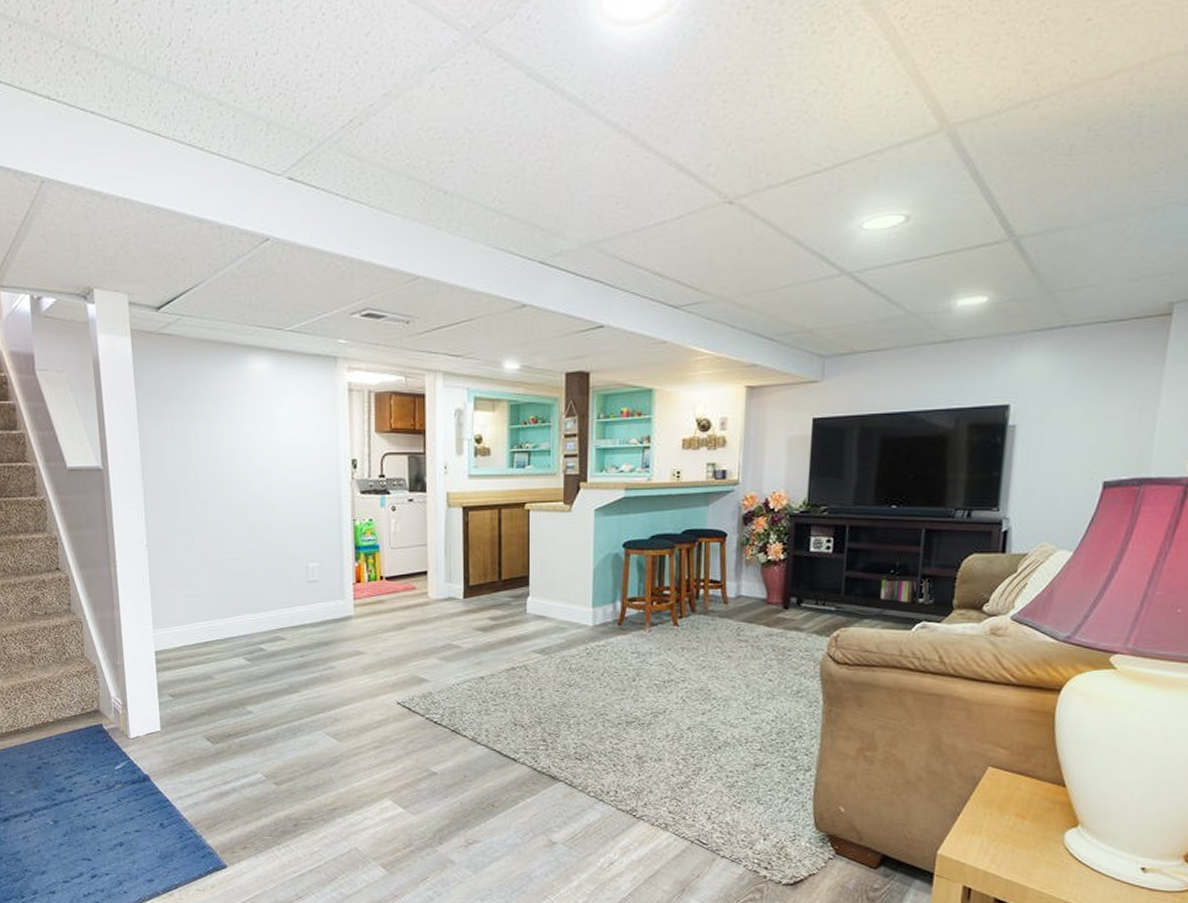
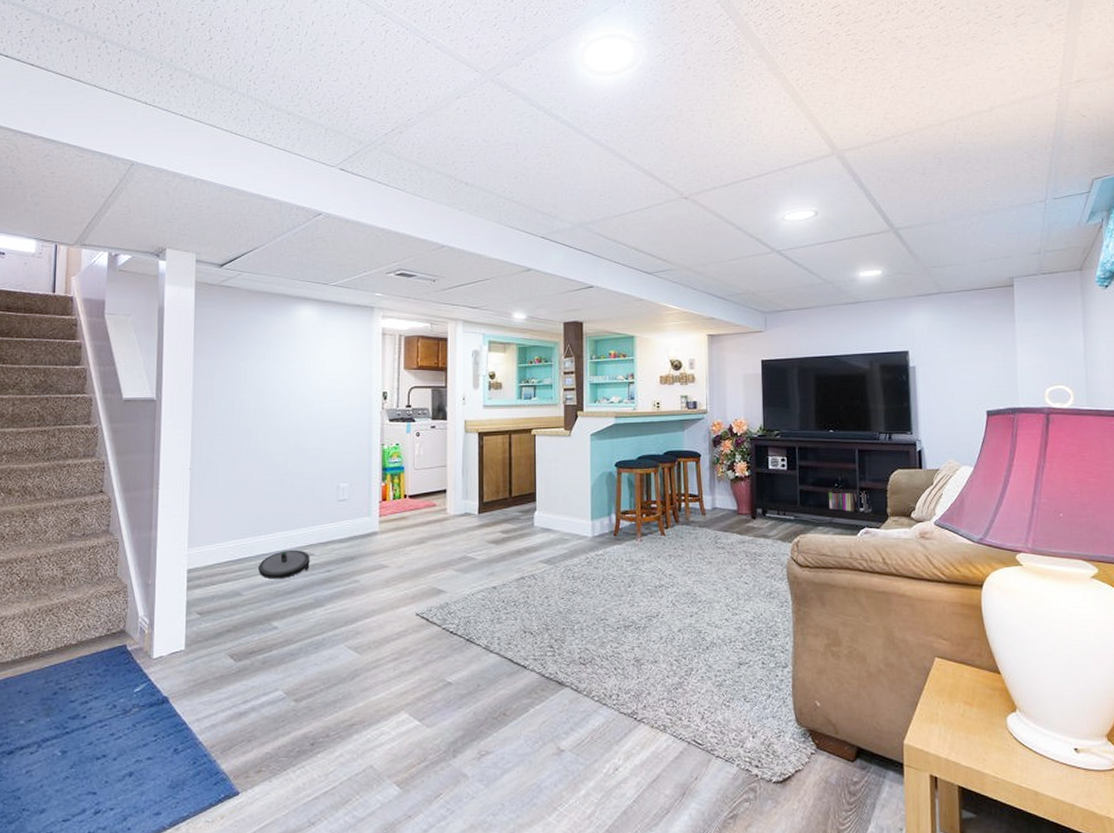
robot vacuum: none [227,633,282,663] -> present [257,549,310,579]

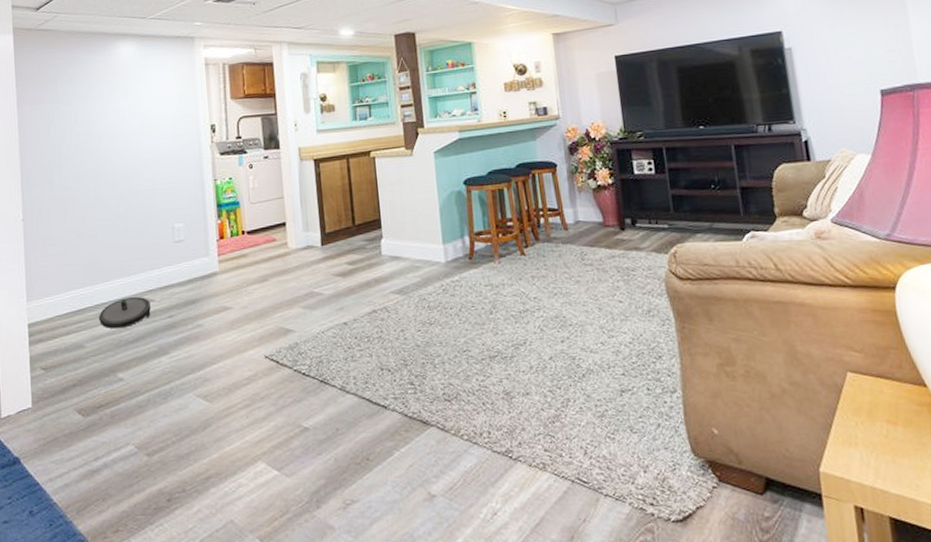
books: present [829,489,872,513] -> none [705,190,757,216]

